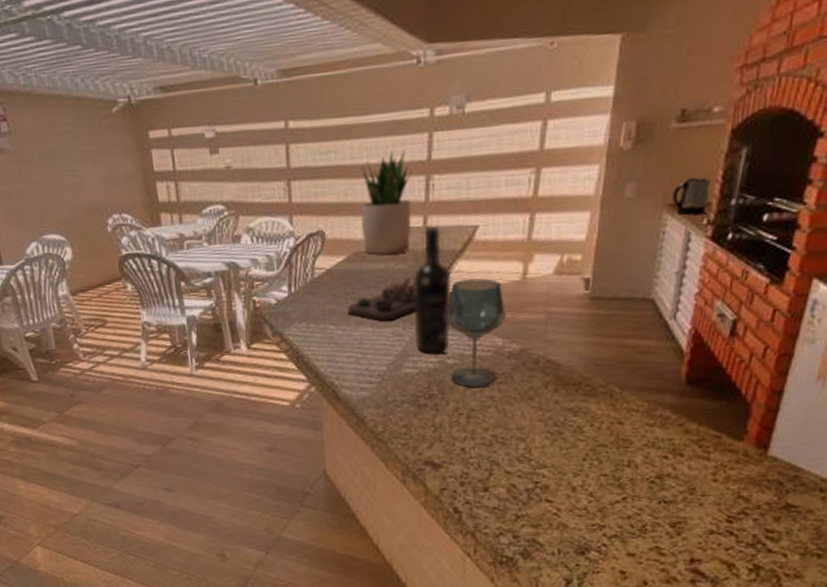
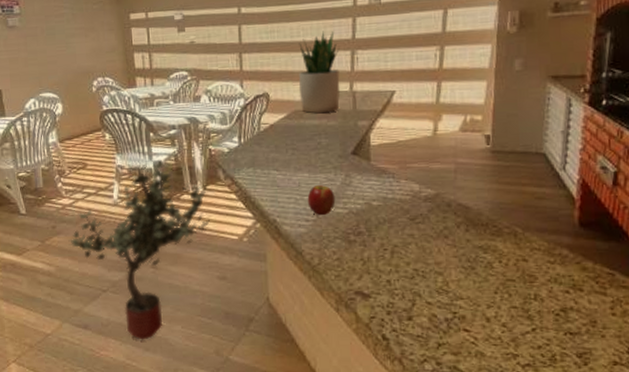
potted tree: none [91,313,256,518] -> present [68,159,210,339]
platter: present [347,278,416,322] -> none [287,133,346,168]
fruit: none [370,340,404,376] -> present [307,184,336,215]
wine bottle: present [412,225,452,354] -> none [341,90,375,197]
wine glass: present [446,278,506,388] -> none [370,133,421,227]
kettle: present [671,176,712,216] -> none [552,54,585,85]

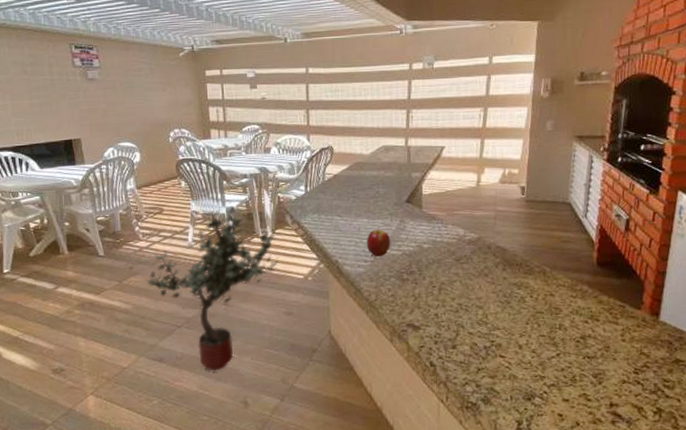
planter: present [299,31,340,114] -> none [360,91,397,166]

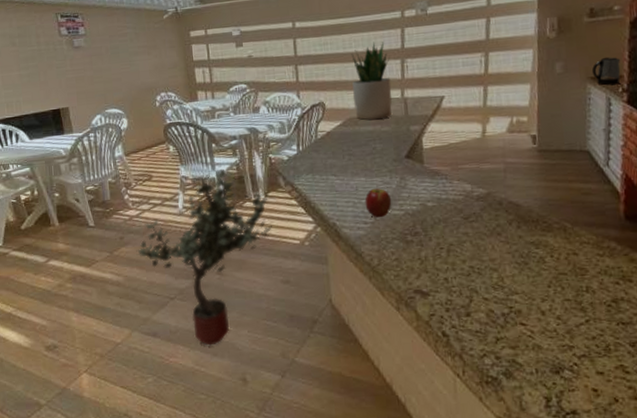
planter: none [360,91,397,166] -> present [351,41,392,120]
kettle: none [578,118,605,144] -> present [591,56,621,86]

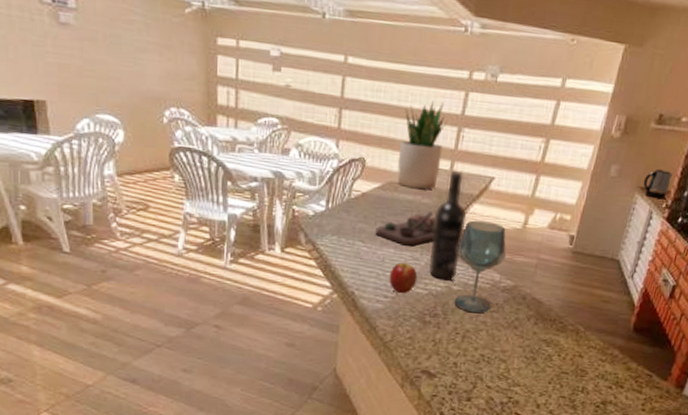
potted tree: present [136,168,272,345] -> none [120,212,285,399]
platter: none [344,137,400,173] -> present [375,212,436,246]
wine bottle: none [395,96,429,198] -> present [429,170,467,281]
wine glass: none [423,136,472,226] -> present [454,220,506,314]

